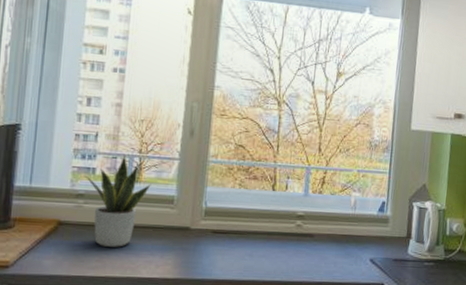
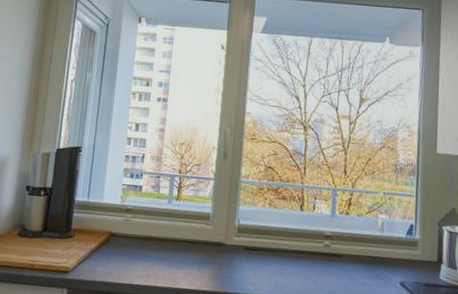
potted plant: present [86,154,151,247] -> none [134,174,190,259]

